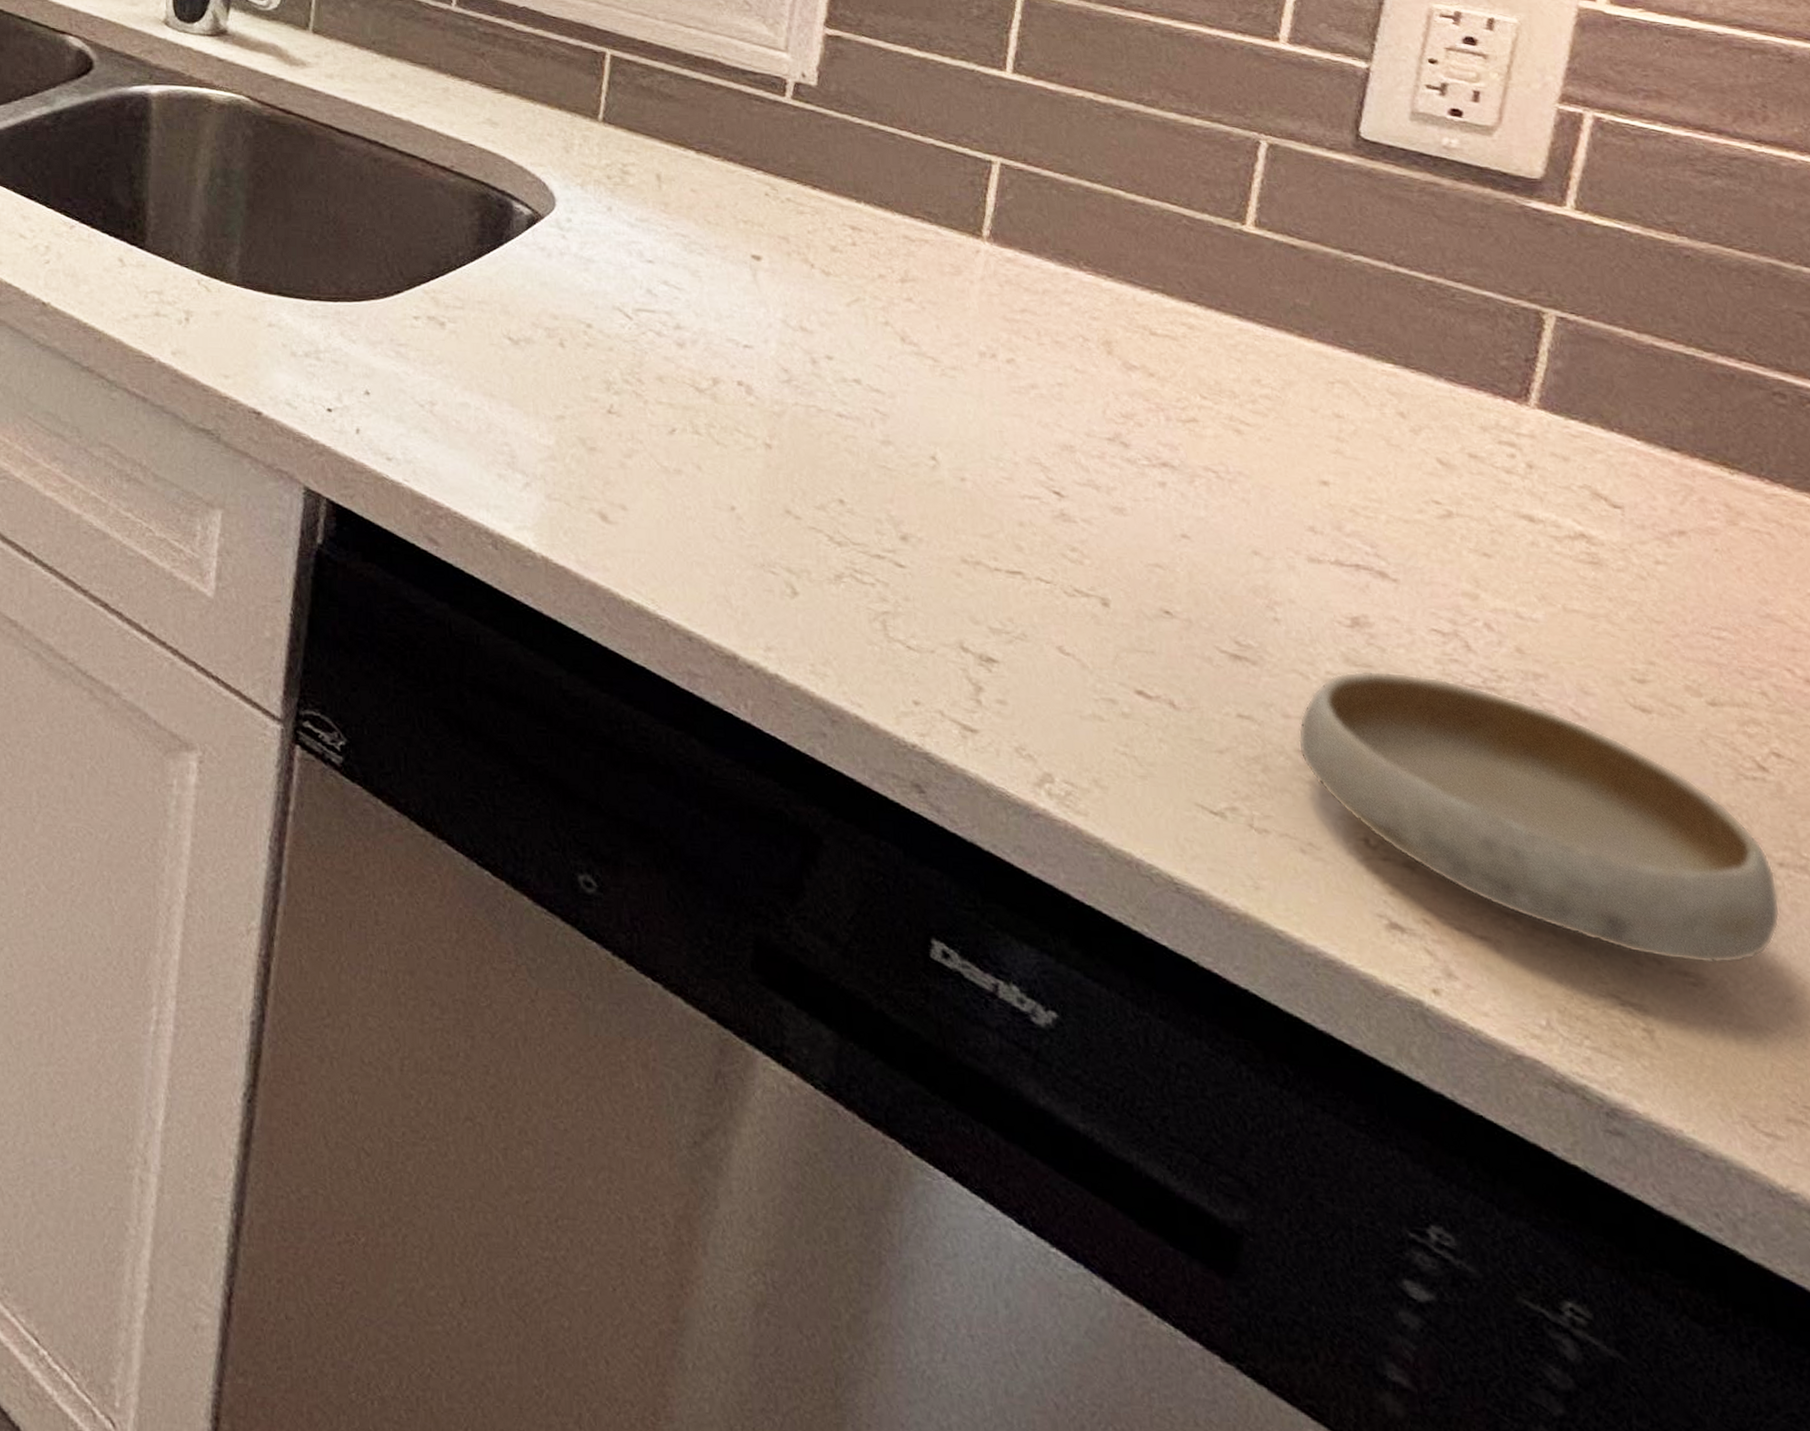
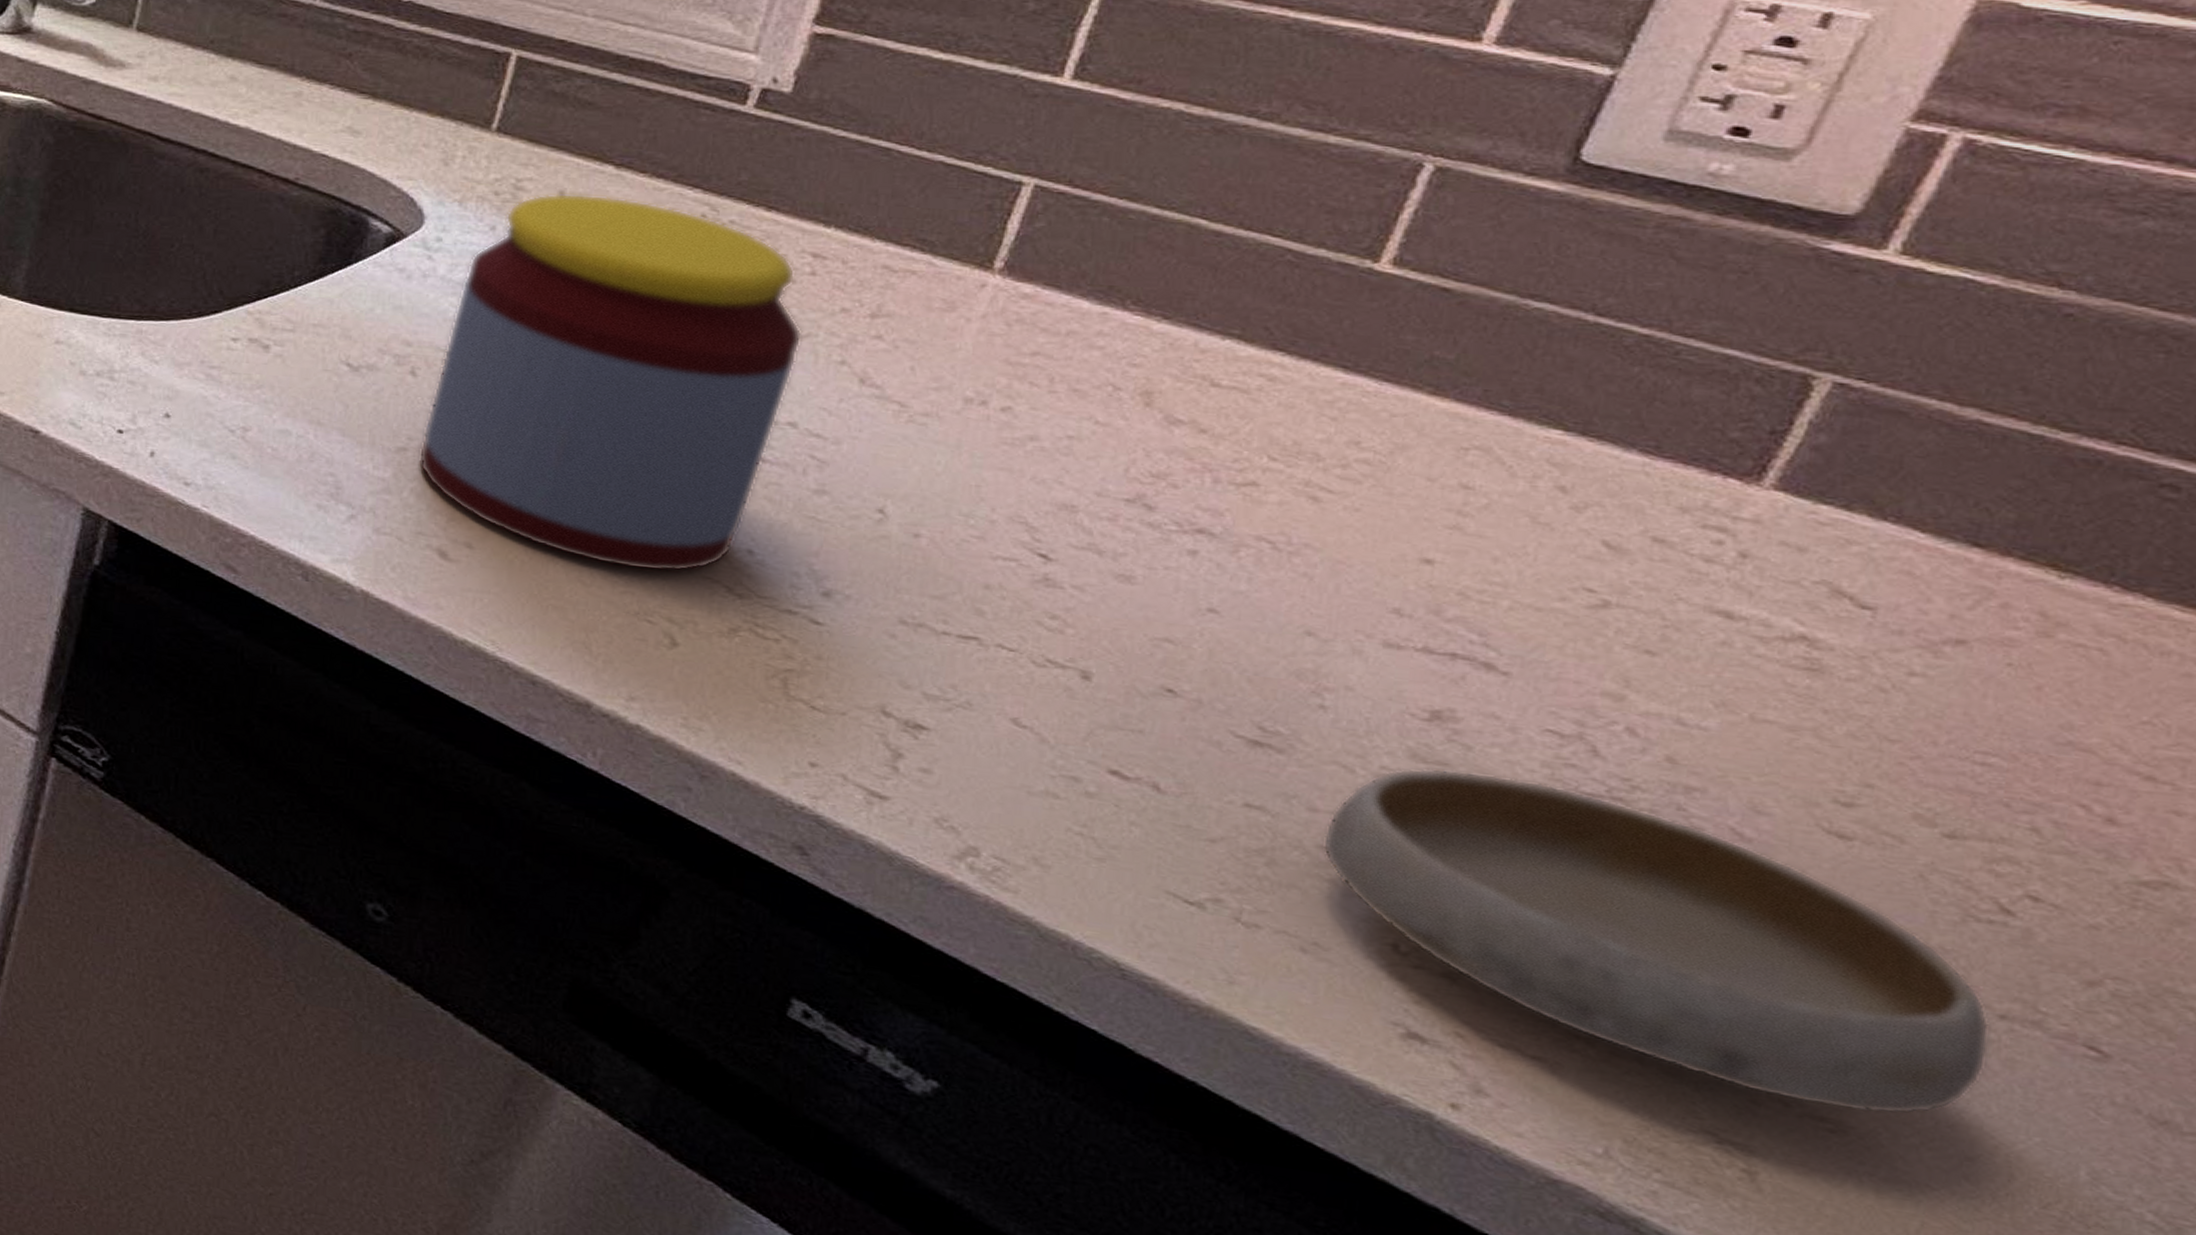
jar: none [574,176,854,524] -> present [418,193,803,572]

